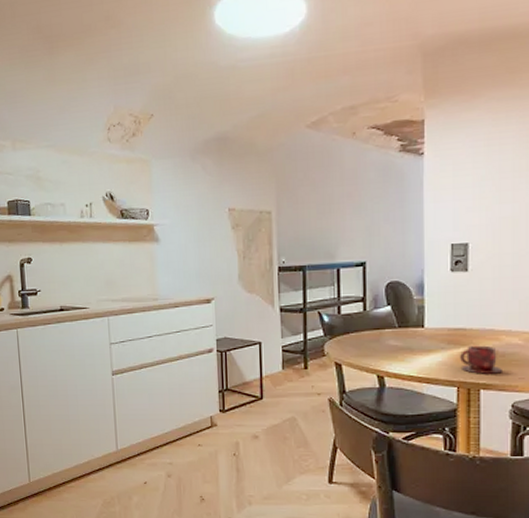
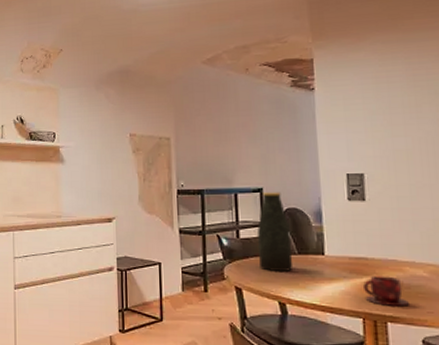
bottle: none [359,265,393,346] -> present [257,192,293,271]

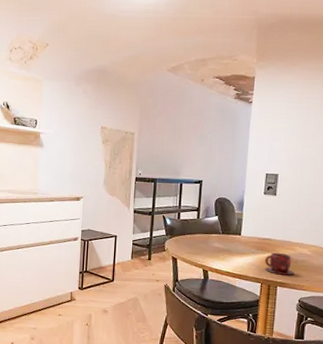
bottle: present [257,192,293,271] -> none [192,184,219,247]

